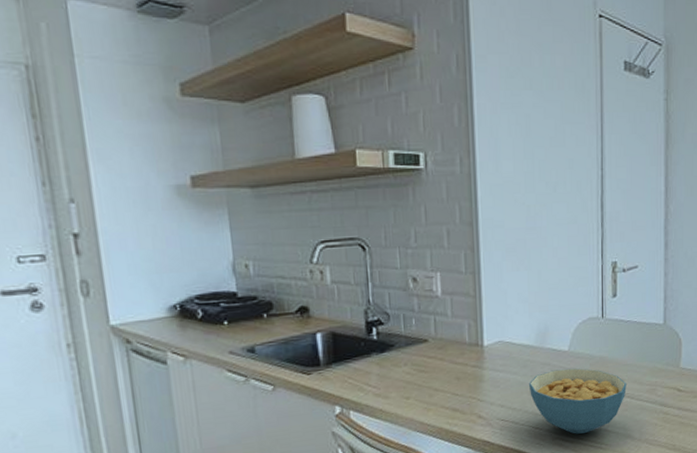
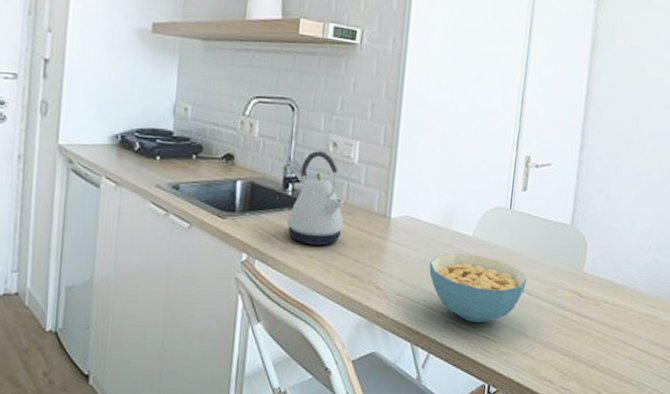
kettle: none [376,288,436,387] -> present [286,151,345,246]

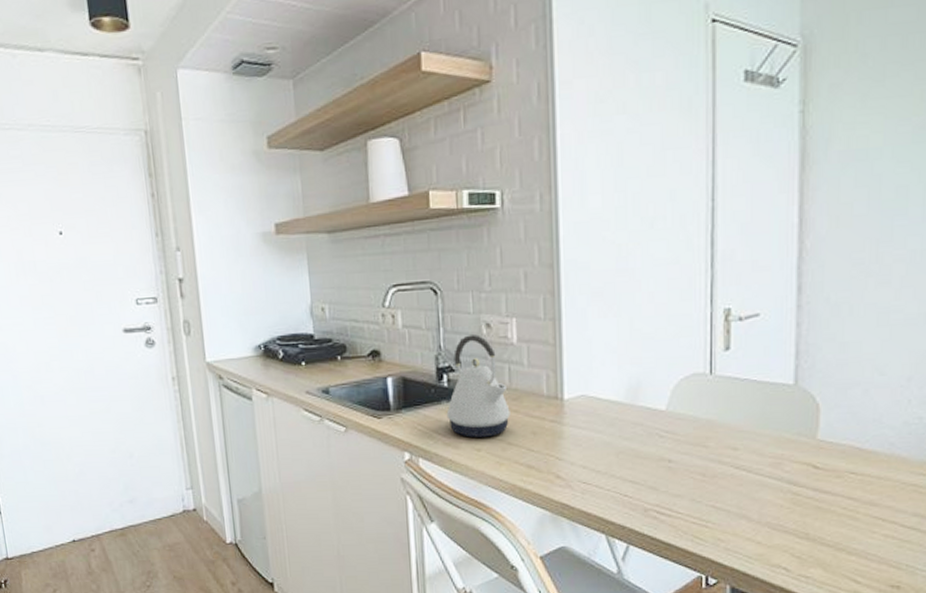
cereal bowl: present [429,253,527,323] -> none [616,430,742,508]

